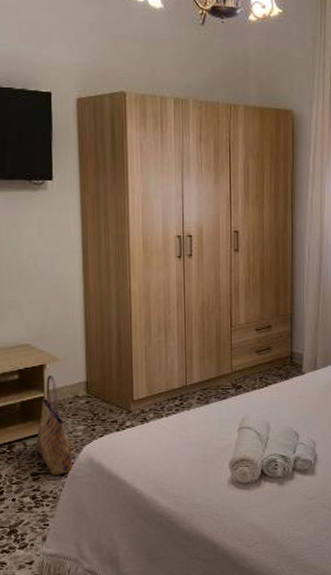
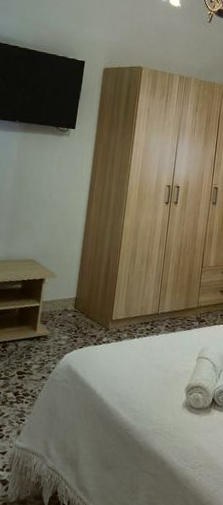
tote bag: present [37,375,72,476] -> none [26,288,55,377]

